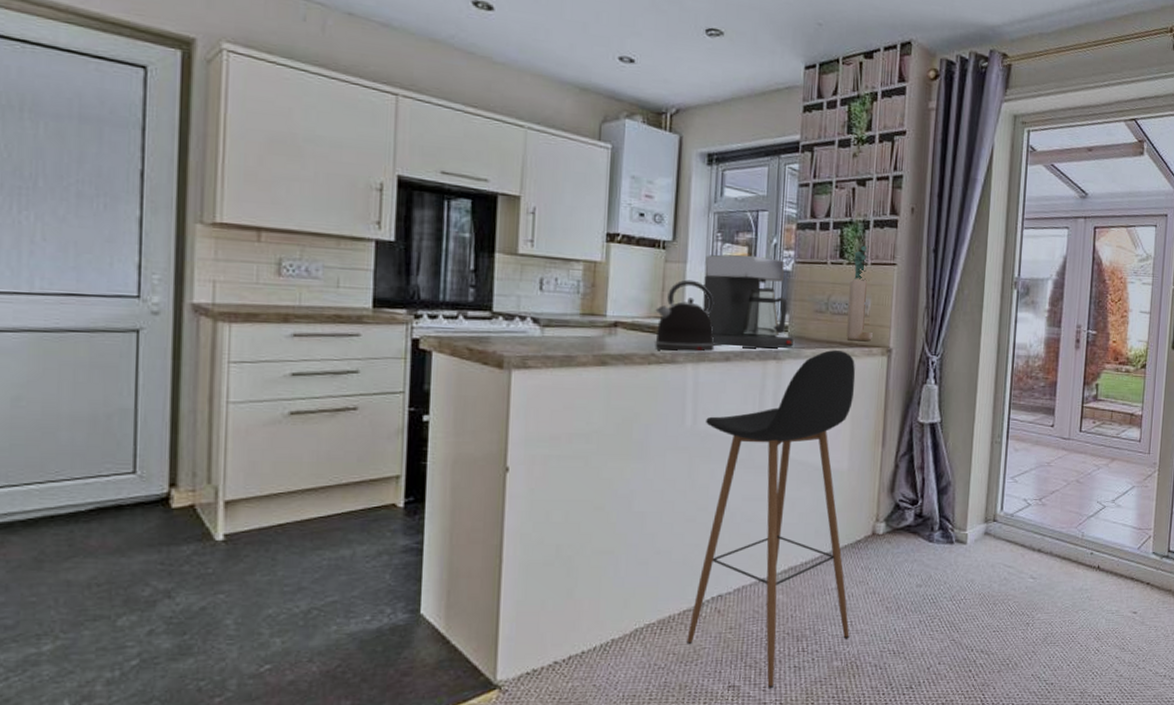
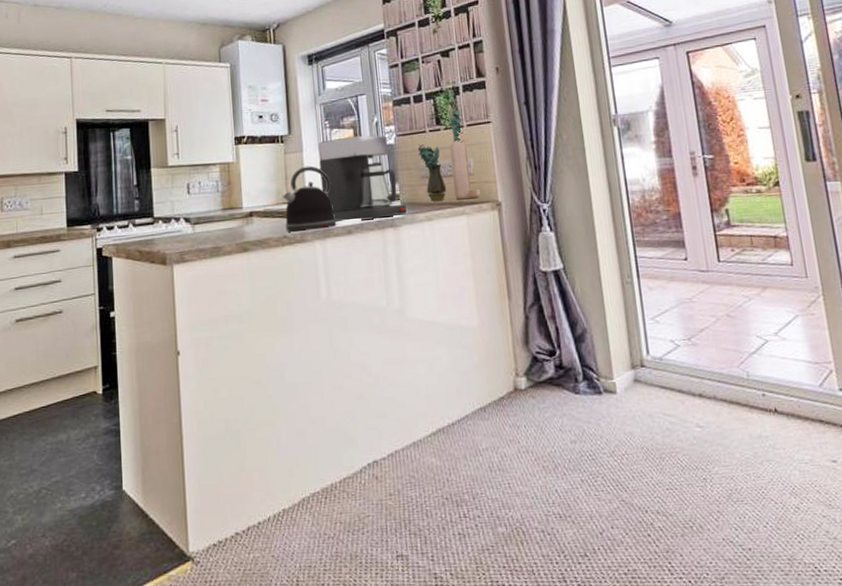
bar stool: present [686,349,856,689] -> none [339,210,510,559]
vase: none [815,275,839,339] -> present [418,144,447,201]

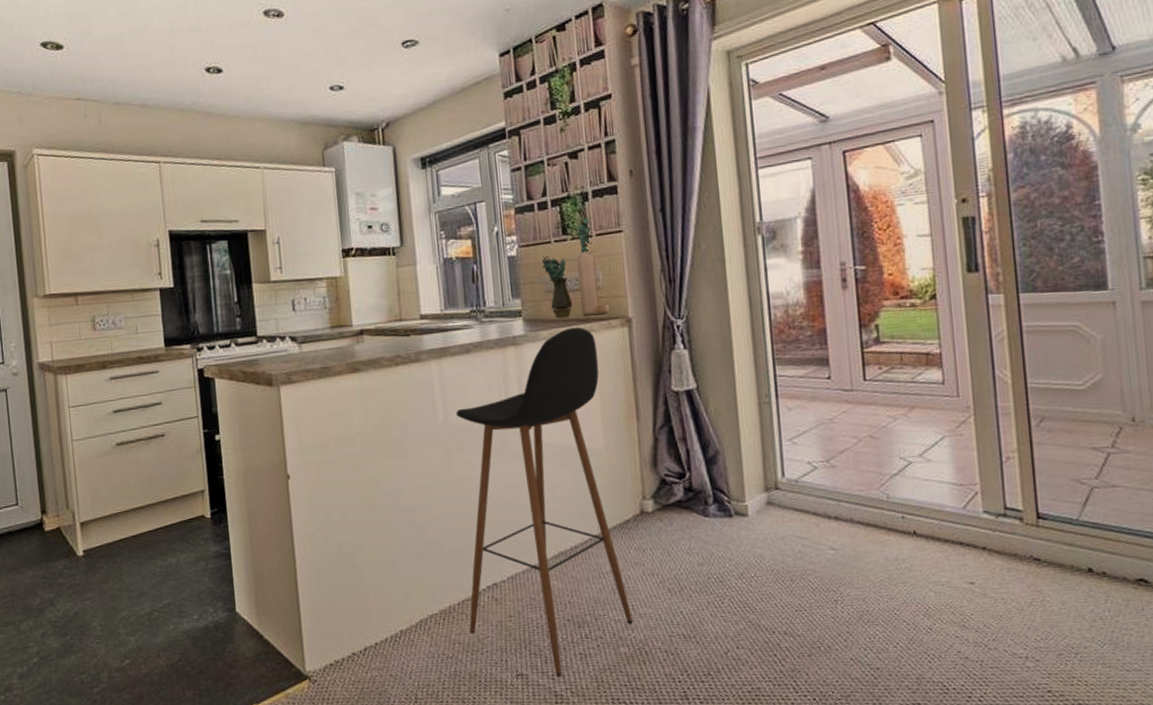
kettle: present [282,165,337,233] -> none [394,280,454,352]
coffee maker: present [318,135,407,221] -> none [433,246,529,339]
bar stool: none [339,210,510,559] -> present [456,327,633,677]

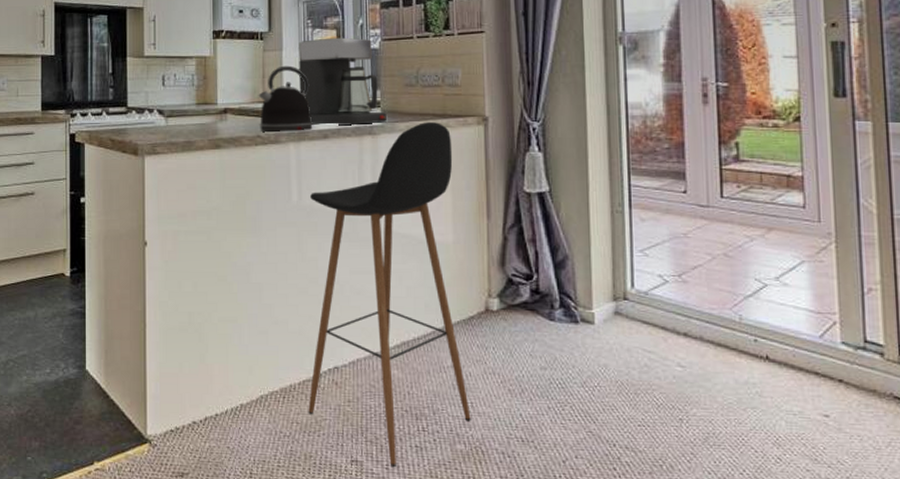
kettle: none [394,280,454,352] -> present [258,65,313,133]
coffee maker: none [433,246,529,339] -> present [299,37,387,126]
vase: present [542,255,573,318] -> none [403,50,431,111]
vase: present [577,212,609,316] -> none [438,11,466,112]

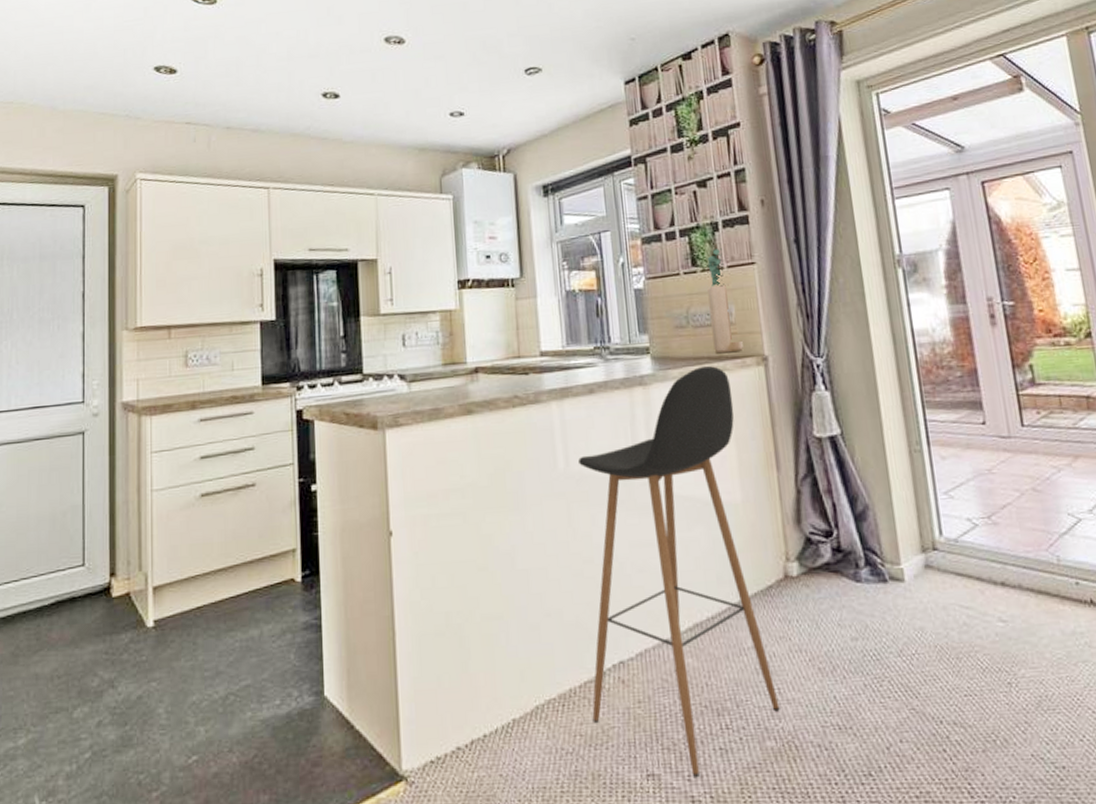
kettle: present [258,65,313,133] -> none [512,313,577,392]
coffee maker: present [299,37,387,126] -> none [554,278,658,378]
vase: none [438,11,466,112] -> present [707,243,744,354]

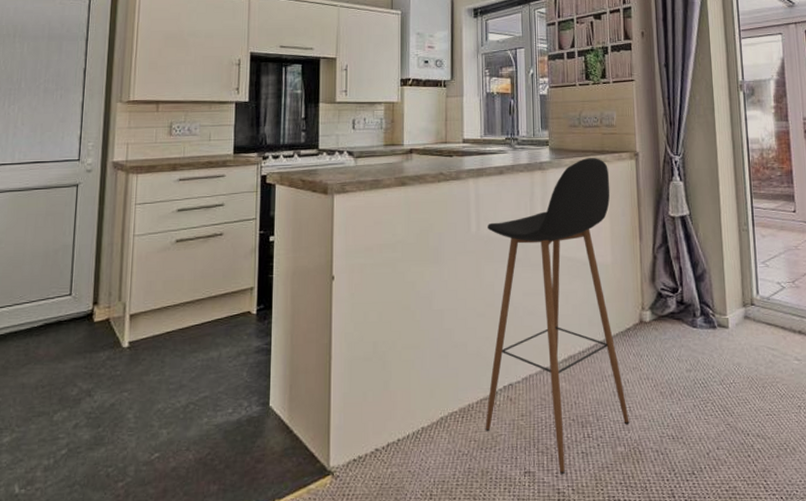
vase: present [707,243,744,354] -> none [596,63,621,149]

